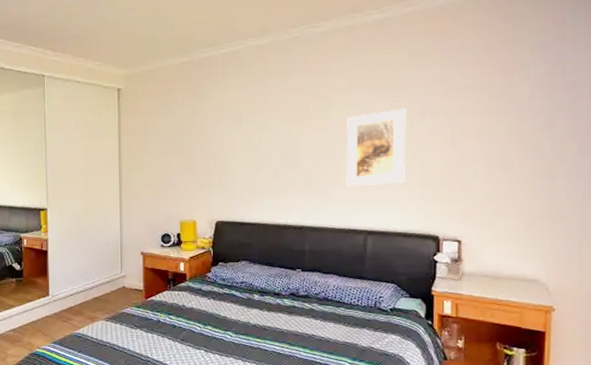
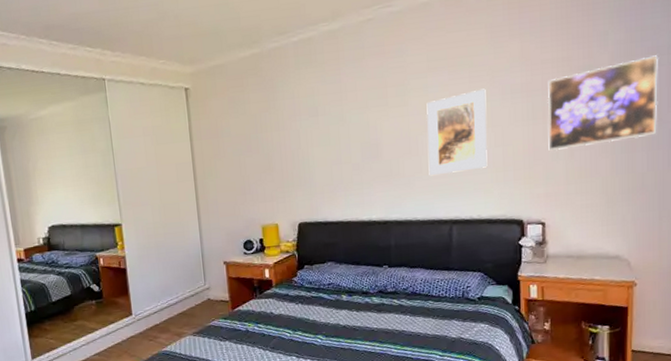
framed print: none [466,88,579,172] -> present [547,55,658,151]

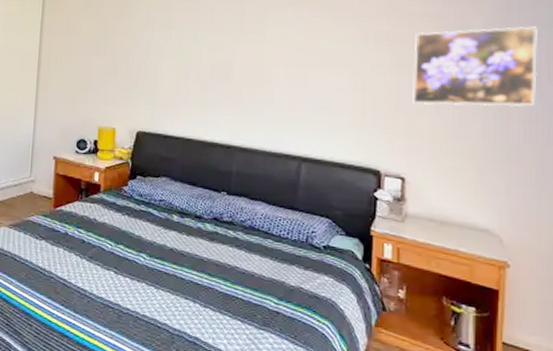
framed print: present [426,88,488,176] -> none [280,30,348,109]

